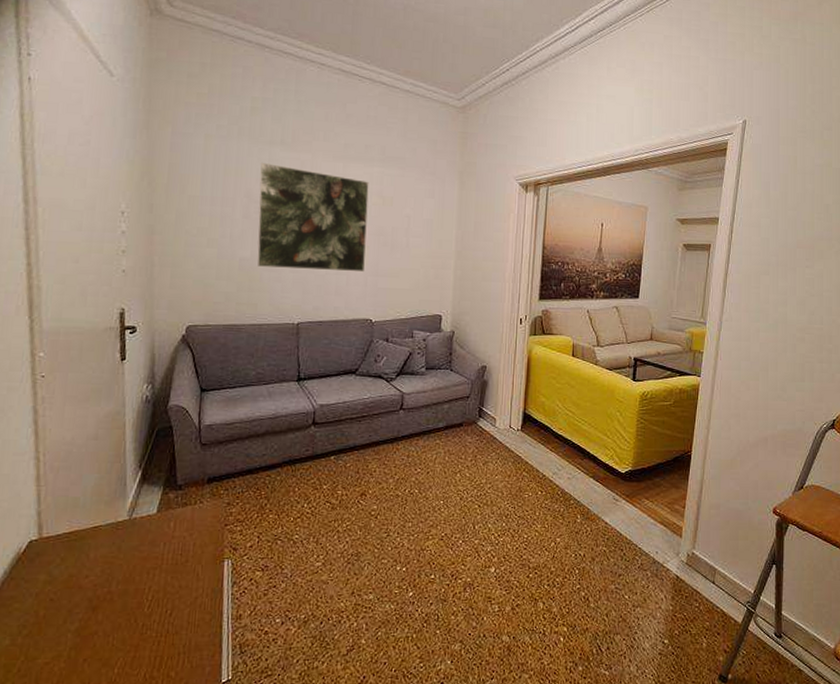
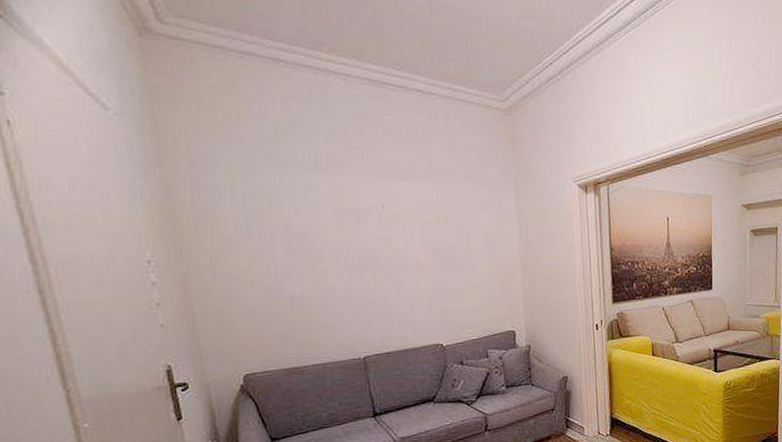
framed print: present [257,162,369,273] -> none [296,190,427,303]

